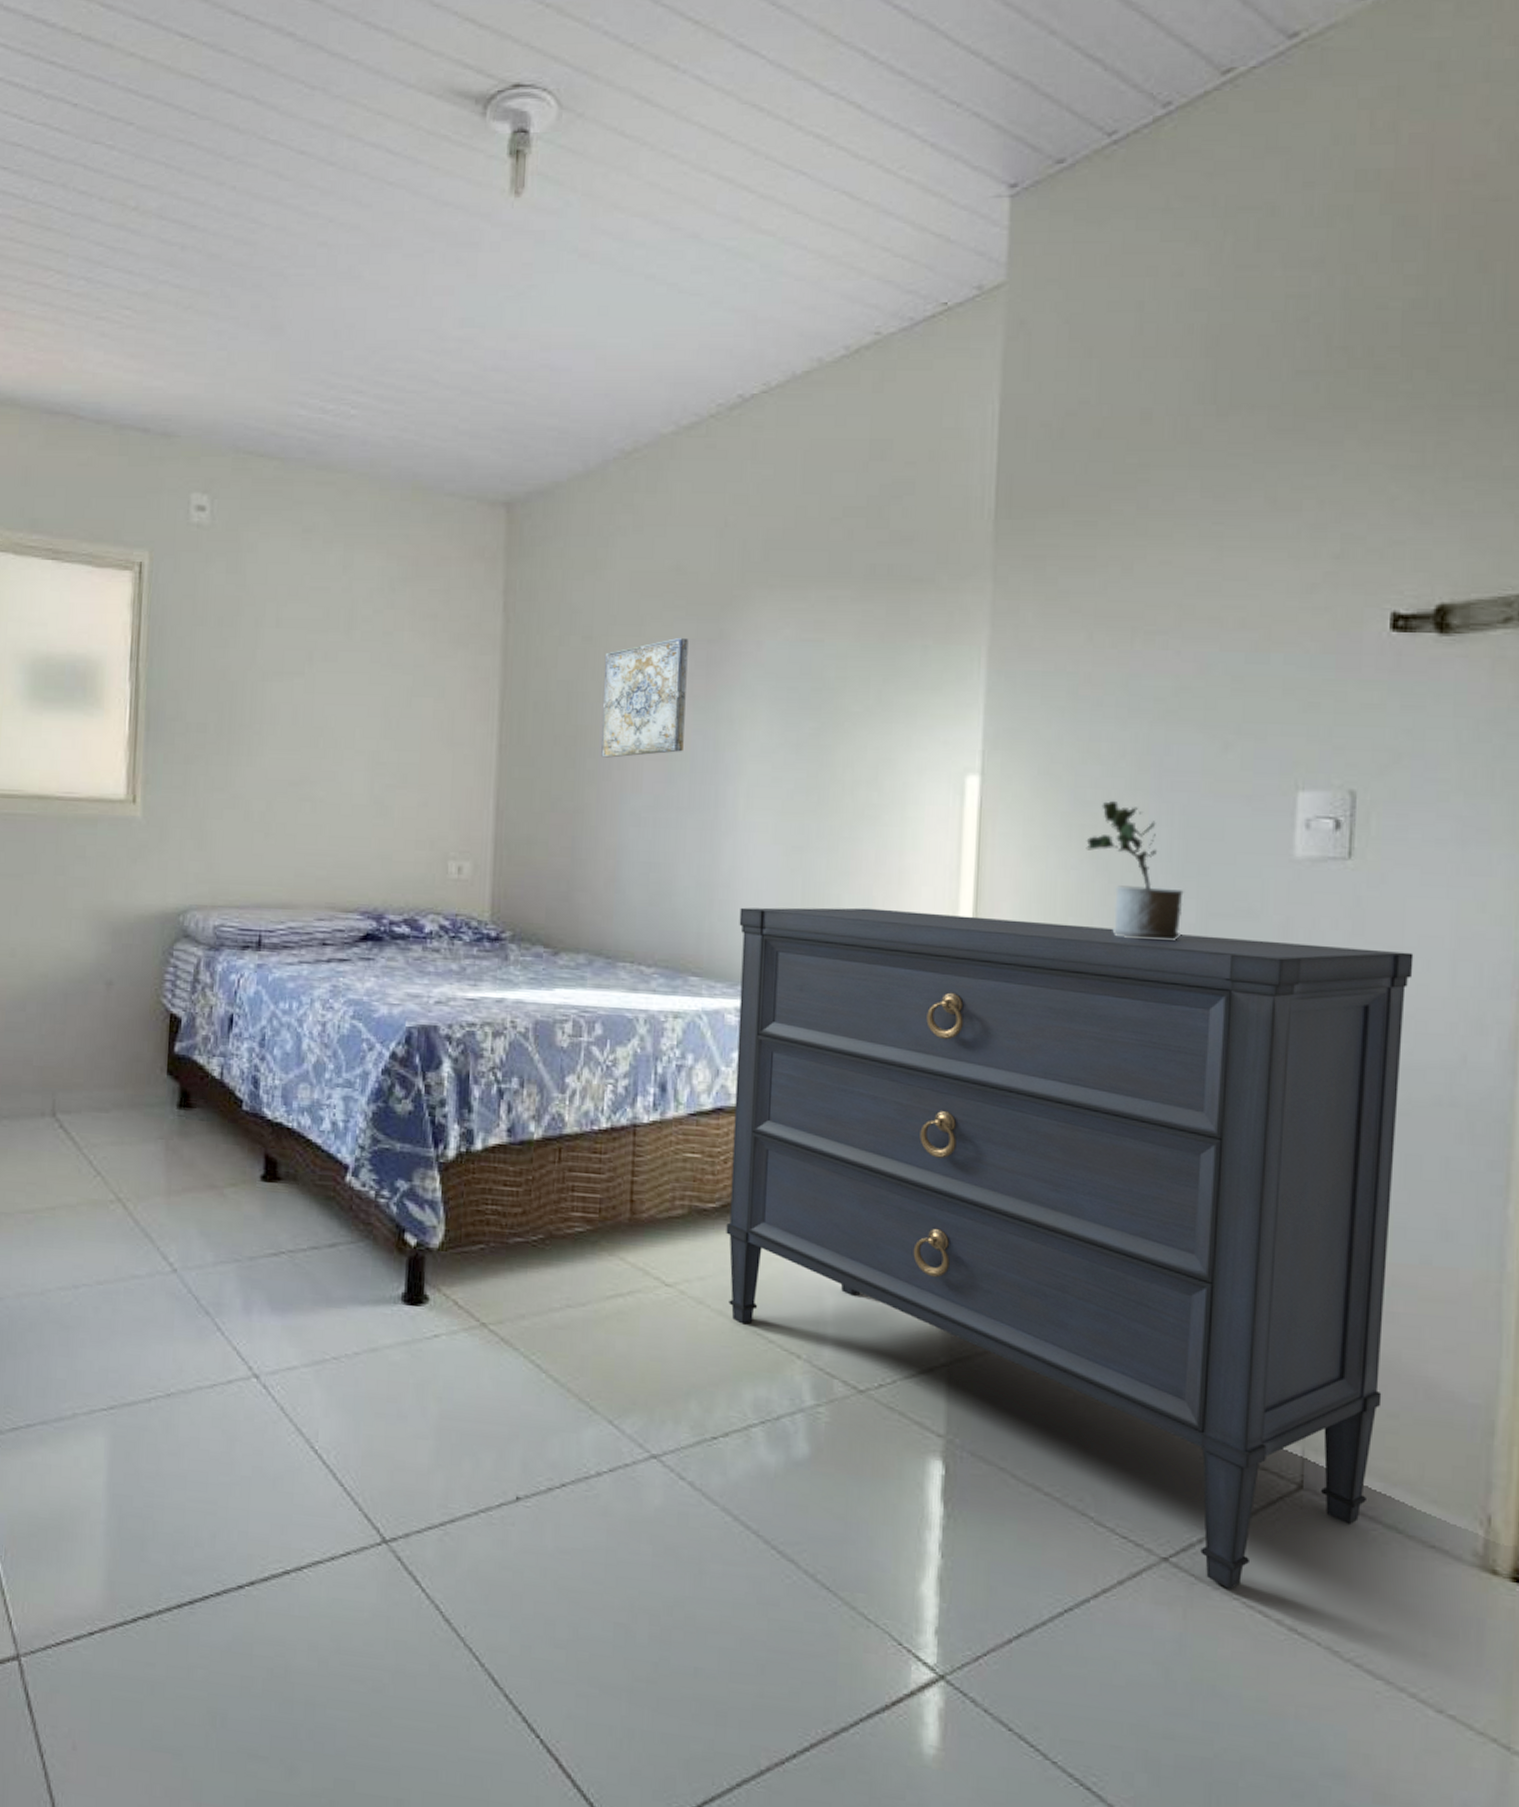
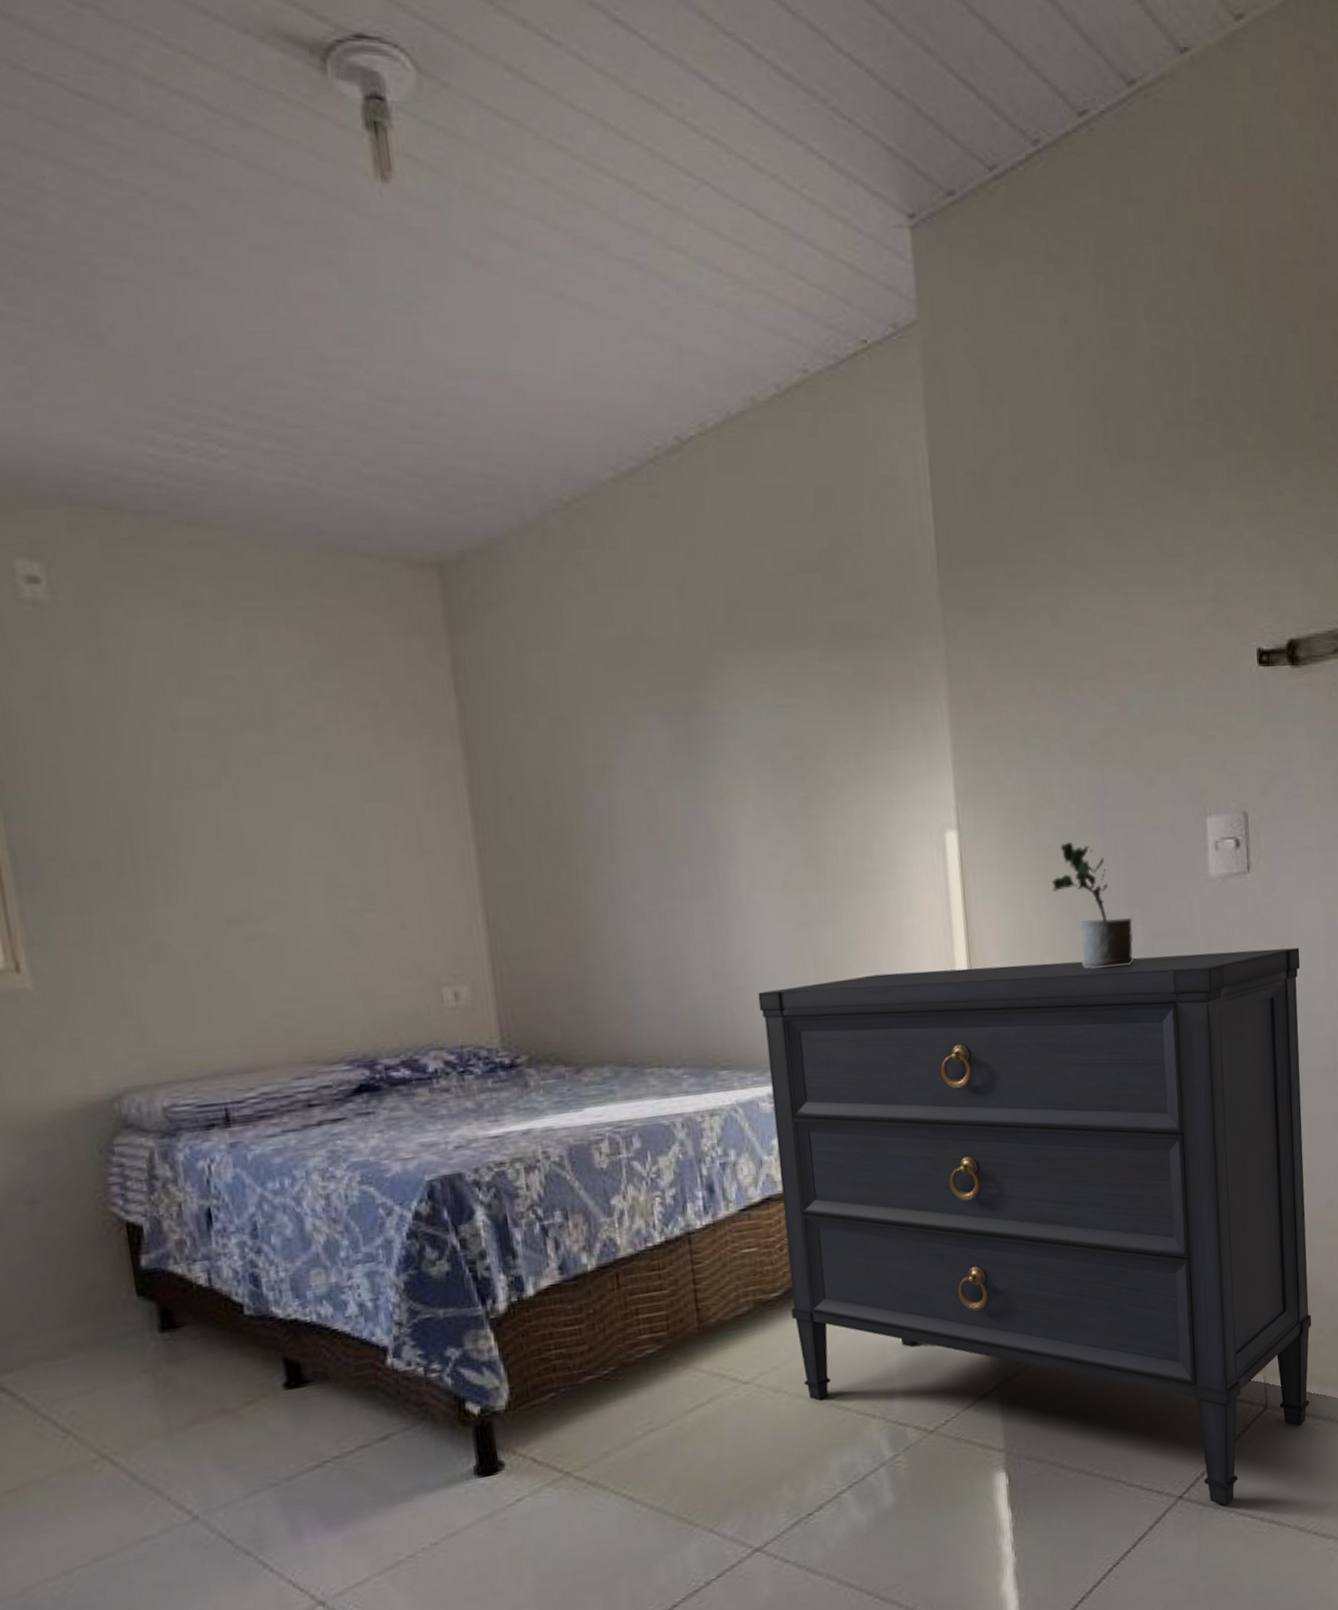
wall art: present [601,637,689,758] -> none [578,711,677,851]

